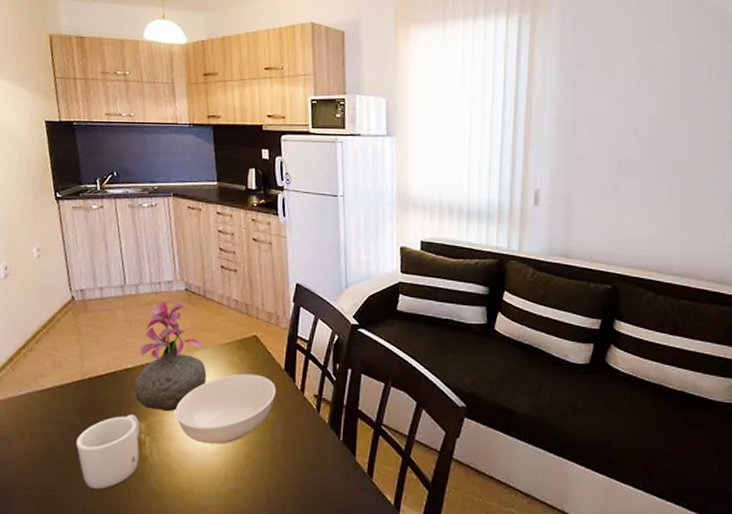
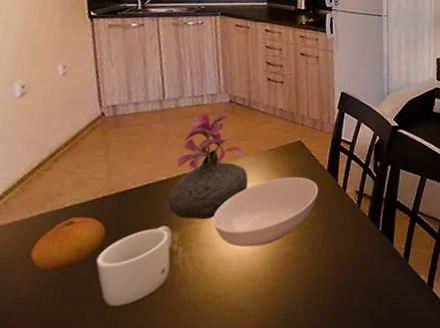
fruit: none [23,399,83,448] -> present [30,217,106,271]

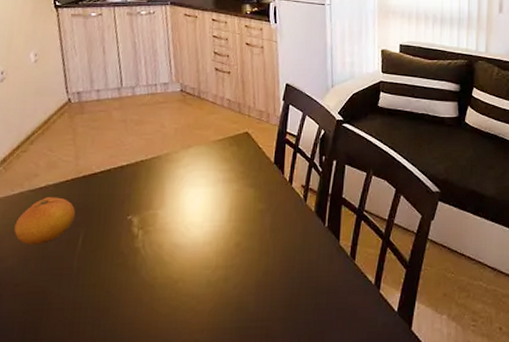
mug: present [96,226,173,308] -> none [68,210,133,284]
vase: present [168,112,248,219] -> none [128,101,200,205]
bowl: present [212,176,319,247] -> none [167,167,266,235]

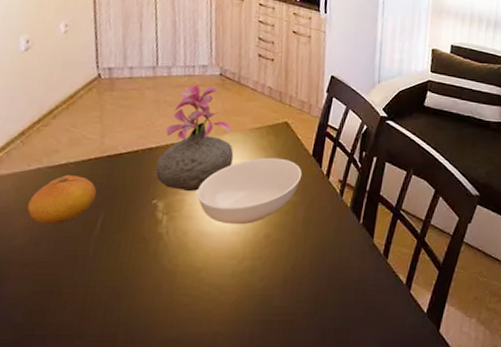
vase: none [128,101,200,205] -> present [155,84,234,191]
bowl: none [167,167,266,235] -> present [196,157,303,225]

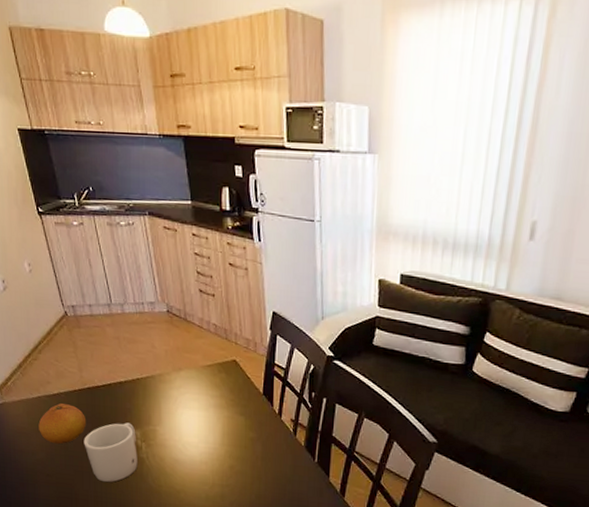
mug: none [86,193,158,268] -> present [83,422,138,483]
vase: present [155,84,234,191] -> none [128,321,191,423]
bowl: present [196,157,303,225] -> none [165,394,256,456]

